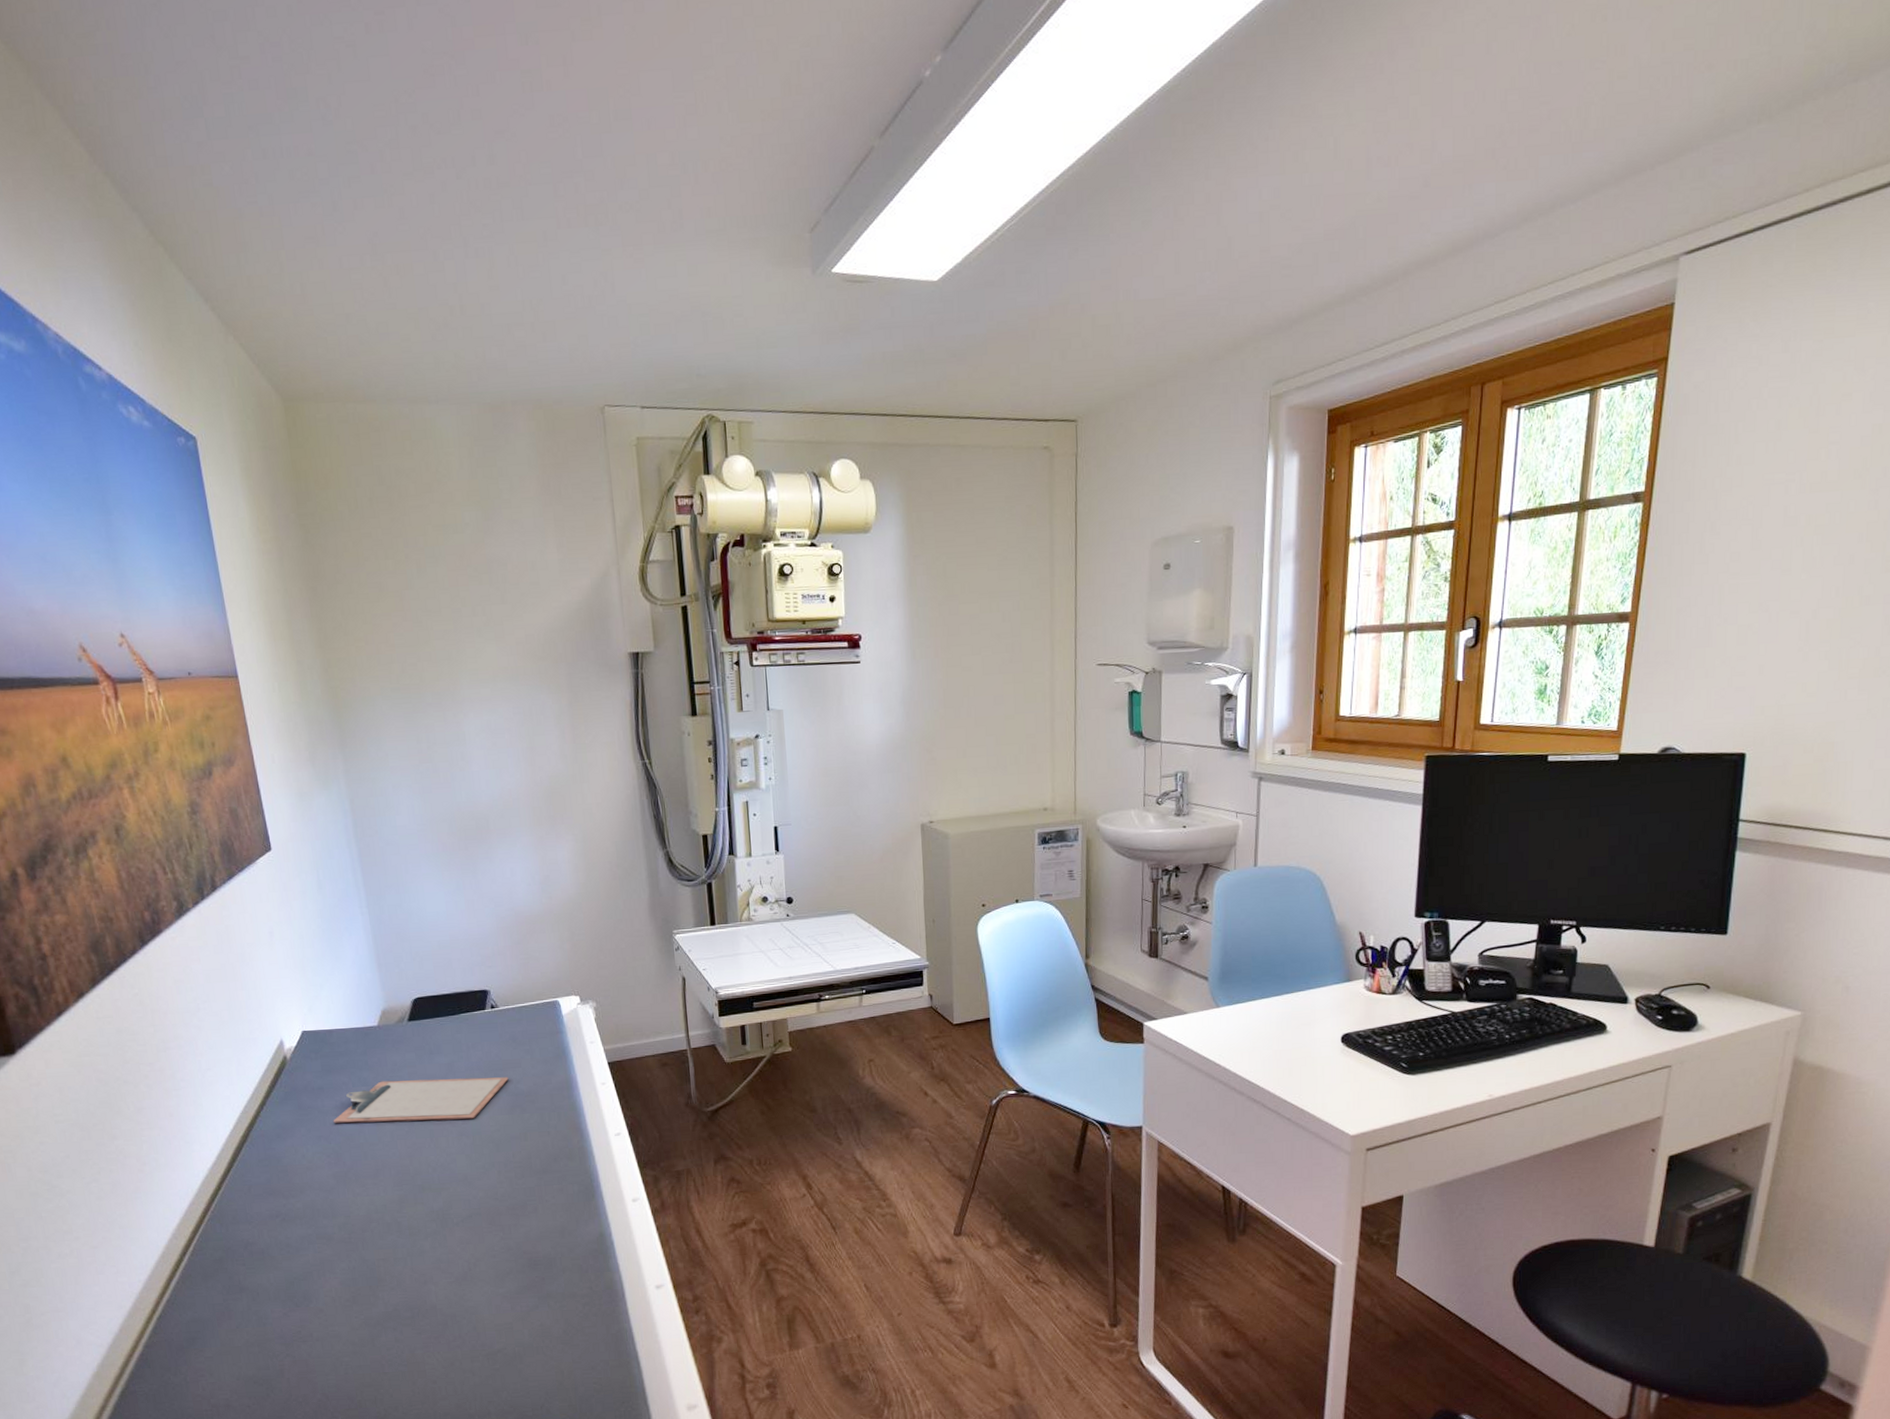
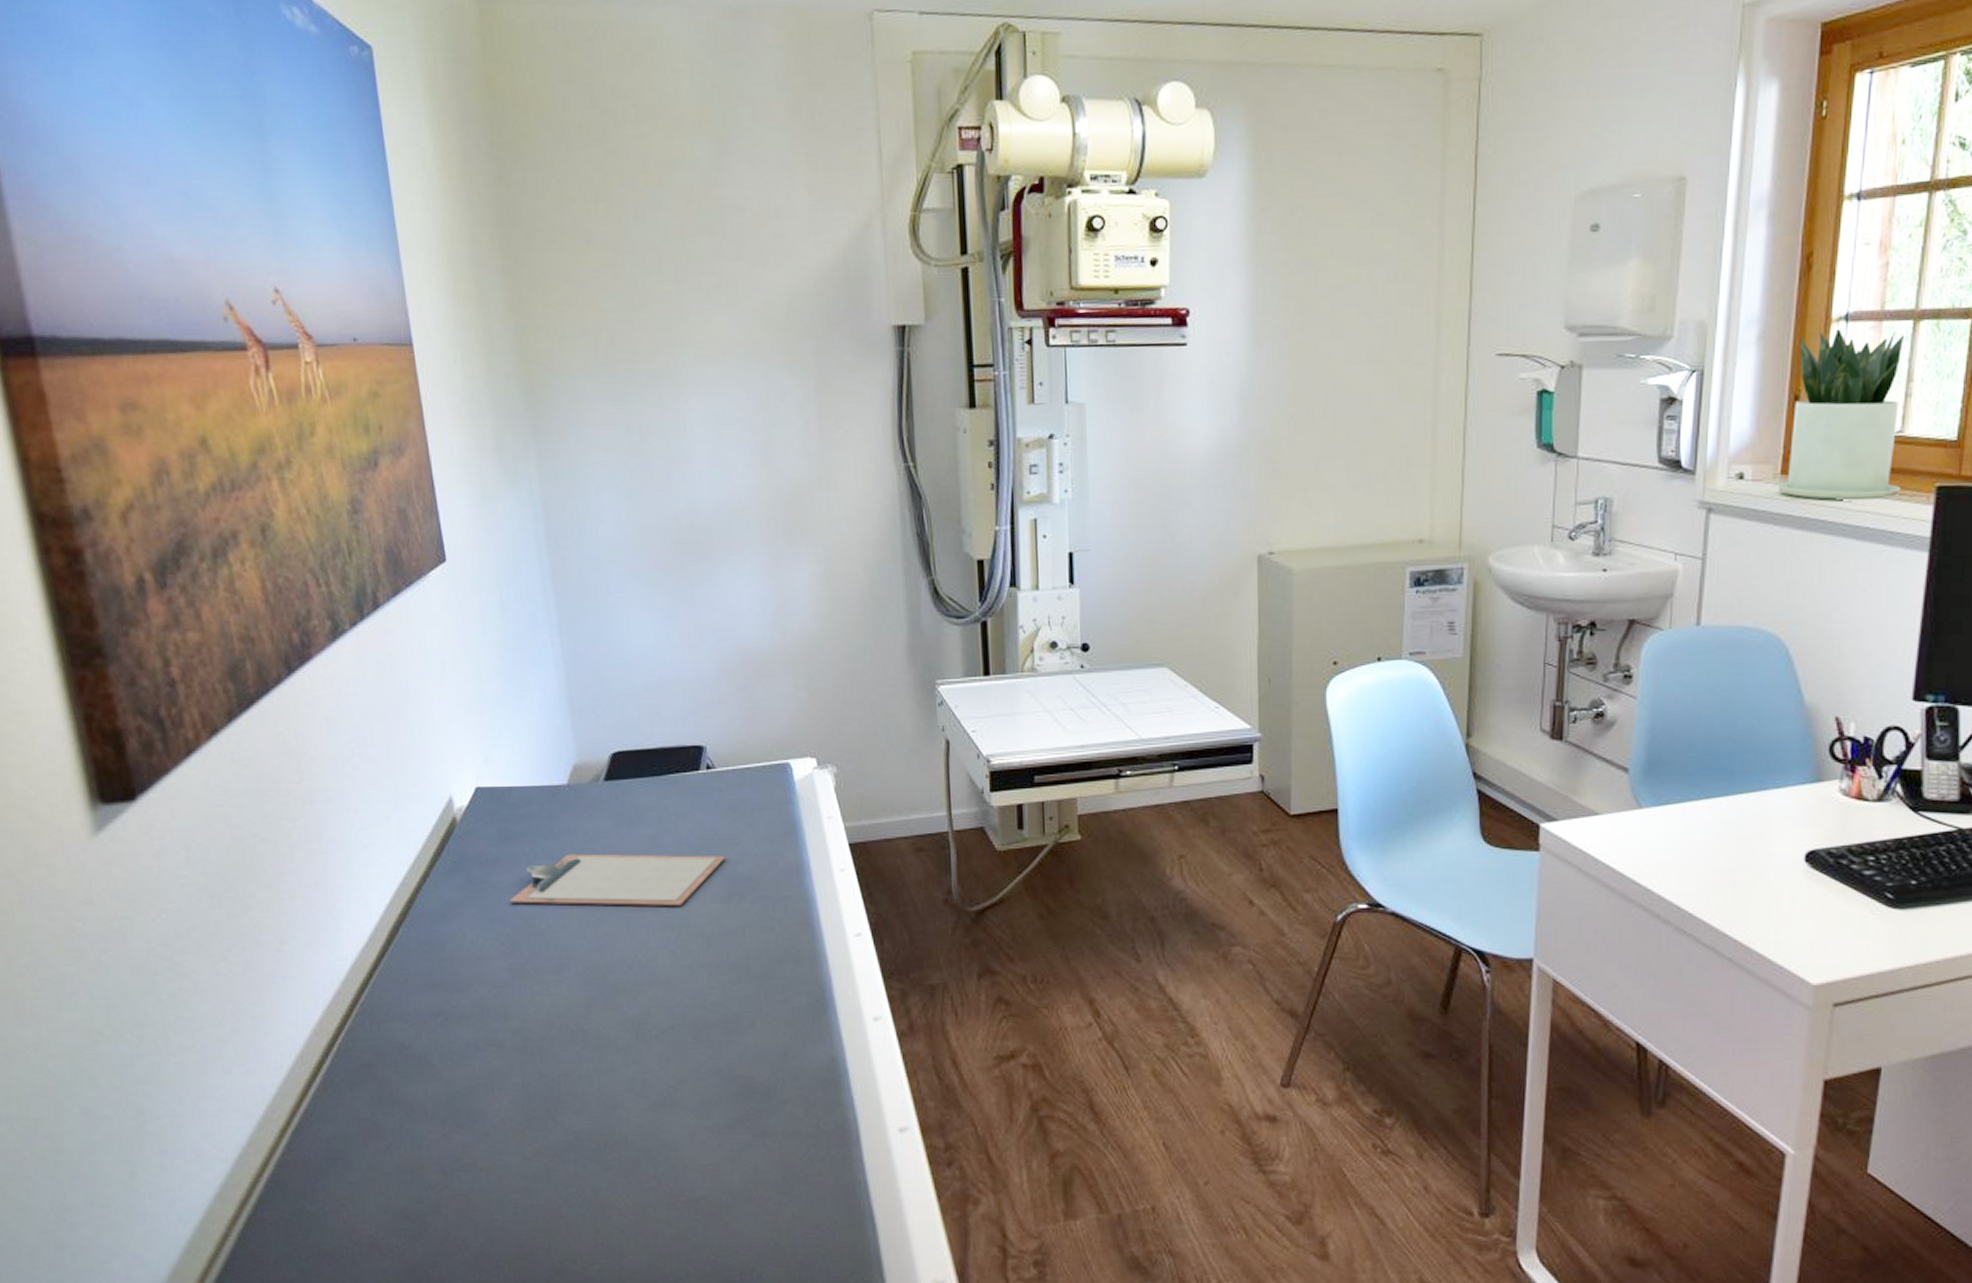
planter: none [1308,639,1400,769] -> present [1775,329,1905,501]

